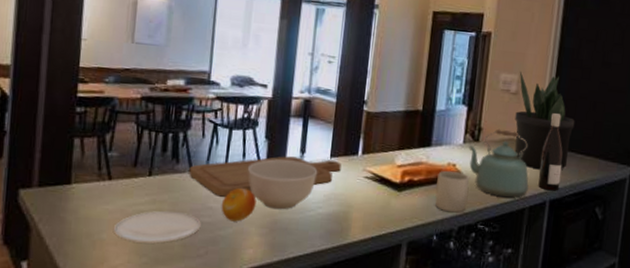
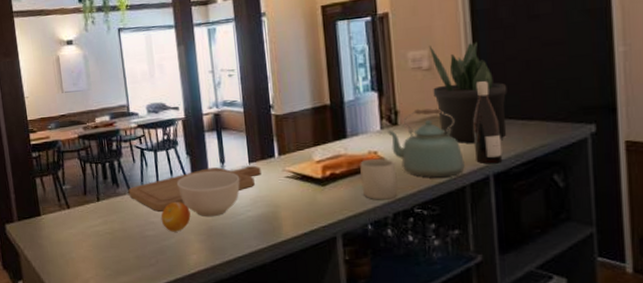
plate: present [113,210,201,244] -> none [79,228,148,258]

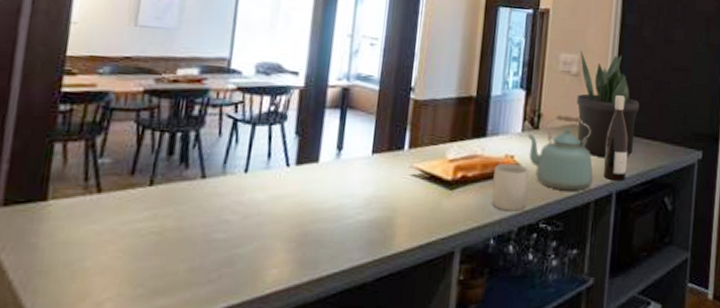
chopping board: present [128,165,261,212] -> none [200,154,385,207]
fruit: present [161,201,191,232] -> none [239,194,283,236]
bowl: present [177,171,240,217] -> none [273,158,357,219]

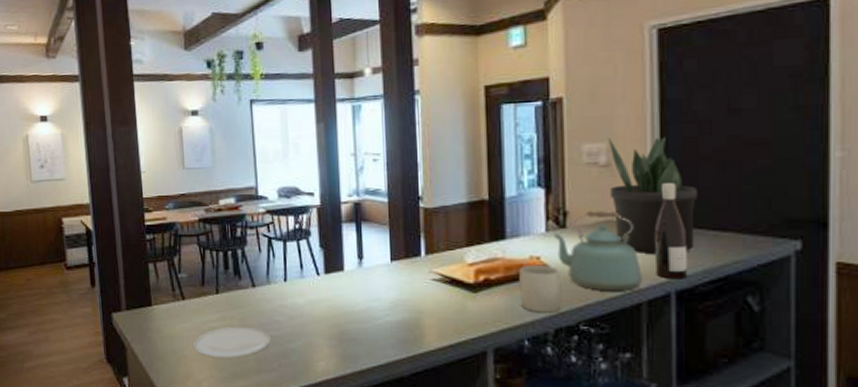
plate: none [100,227,214,270] -> present [193,326,271,358]

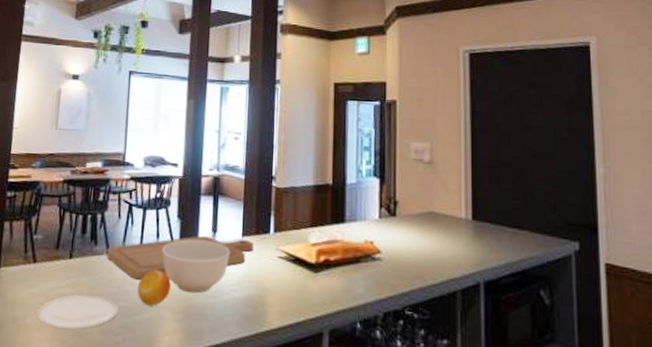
chopping board: none [251,264,404,310] -> present [106,236,254,280]
fruit: none [287,299,321,334] -> present [137,269,171,306]
bowl: none [308,268,380,320] -> present [162,239,231,294]
mug: present [519,264,562,313] -> none [355,248,391,297]
kettle: present [554,210,642,291] -> none [386,201,457,279]
planter: present [607,136,698,255] -> none [431,139,501,247]
bottle: present [654,183,688,279] -> none [467,183,493,271]

